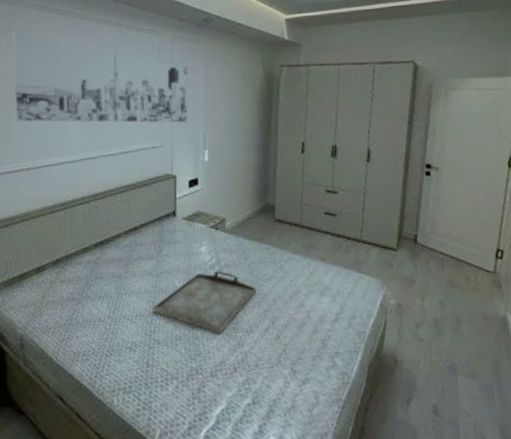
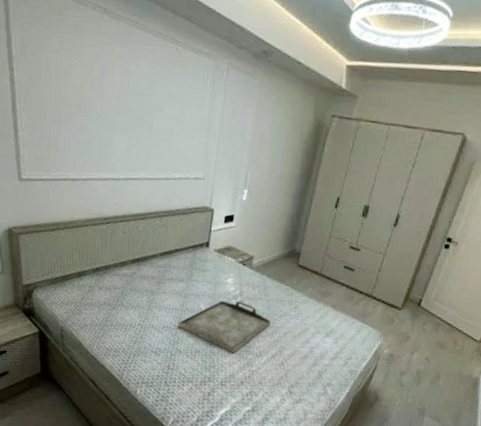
wall art: present [12,32,188,123] -> none [63,30,239,159]

